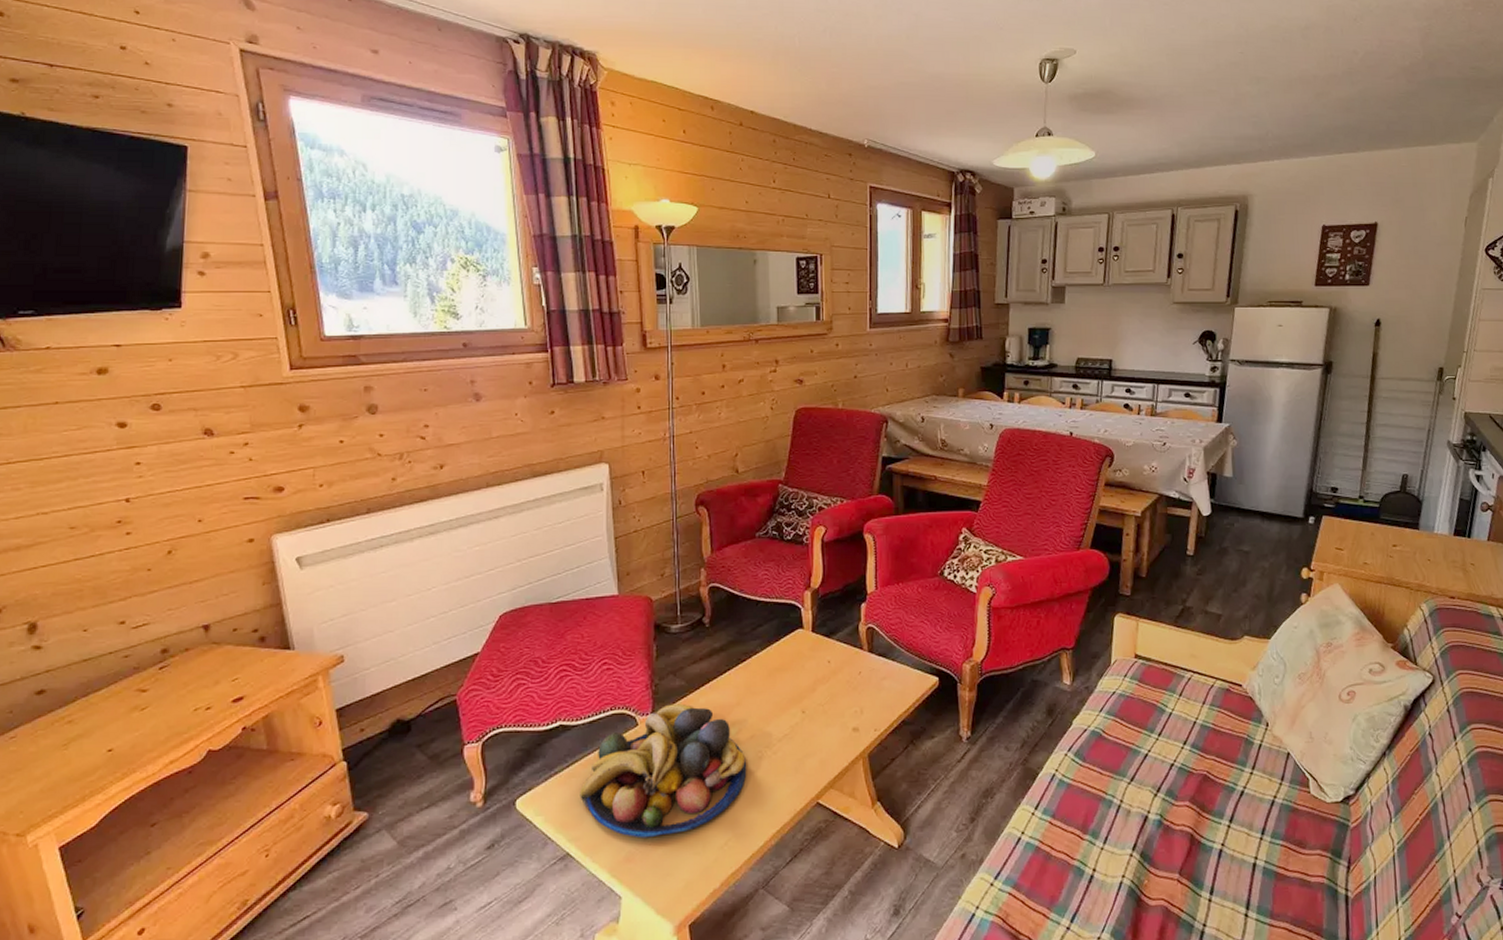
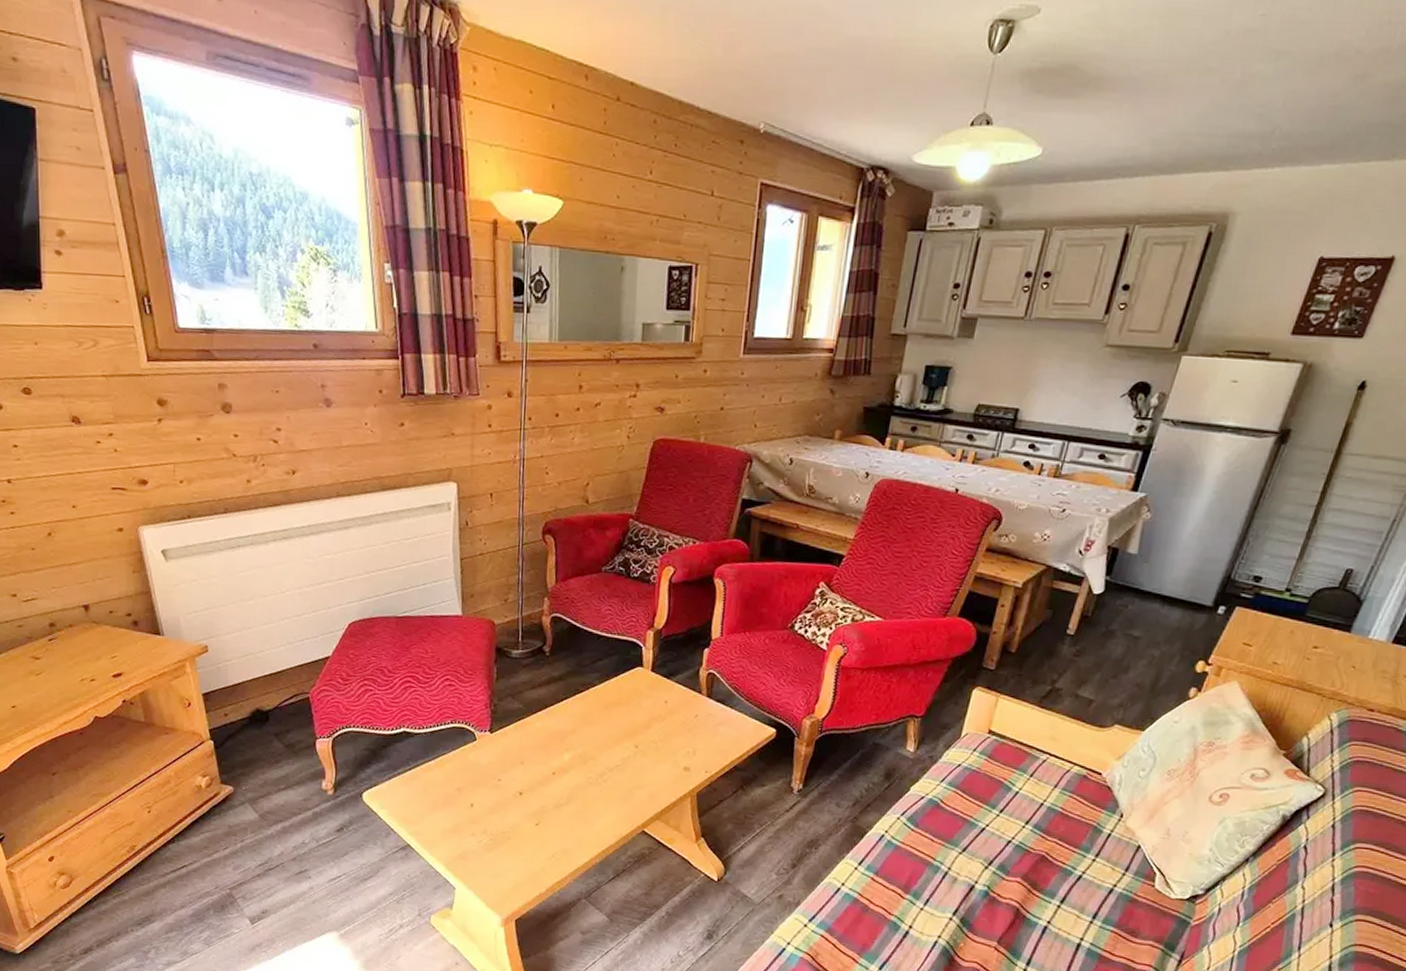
fruit bowl: present [580,703,747,839] -> none [420,724,578,841]

